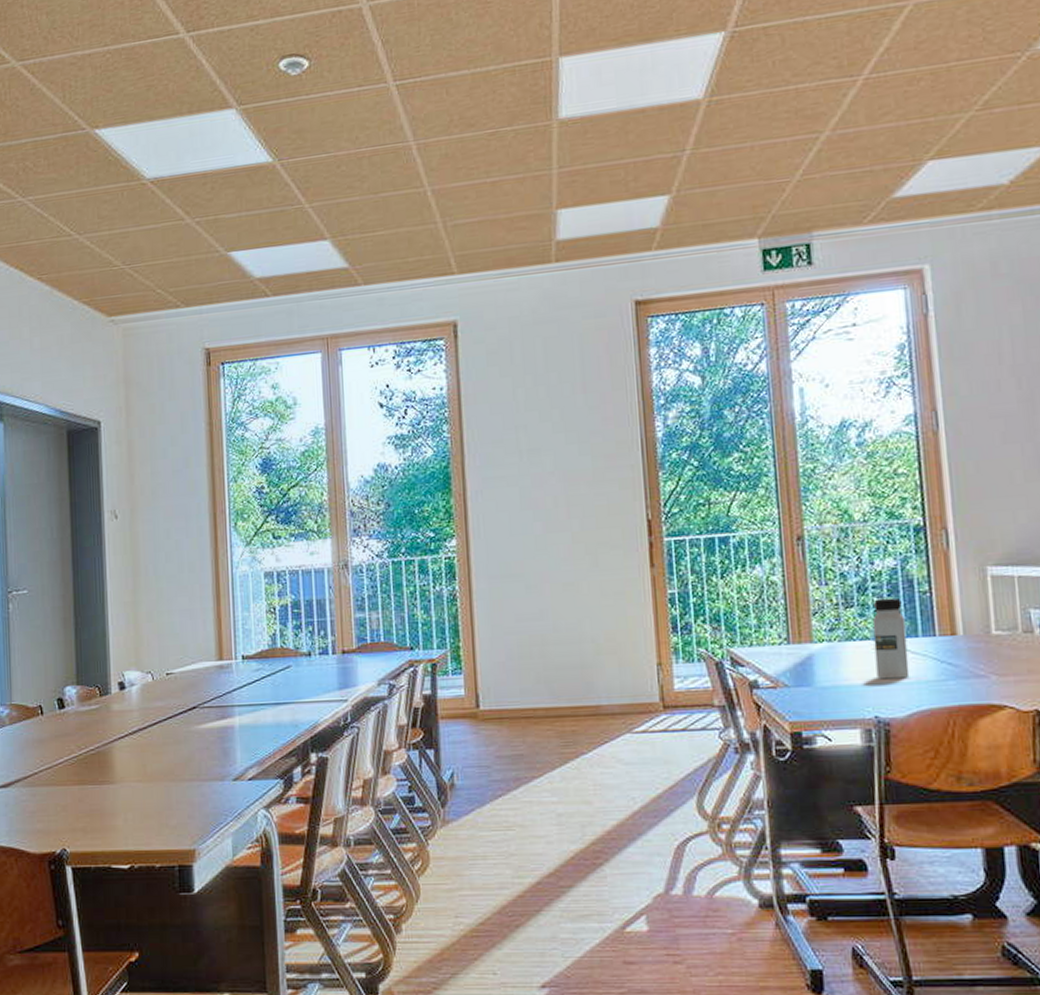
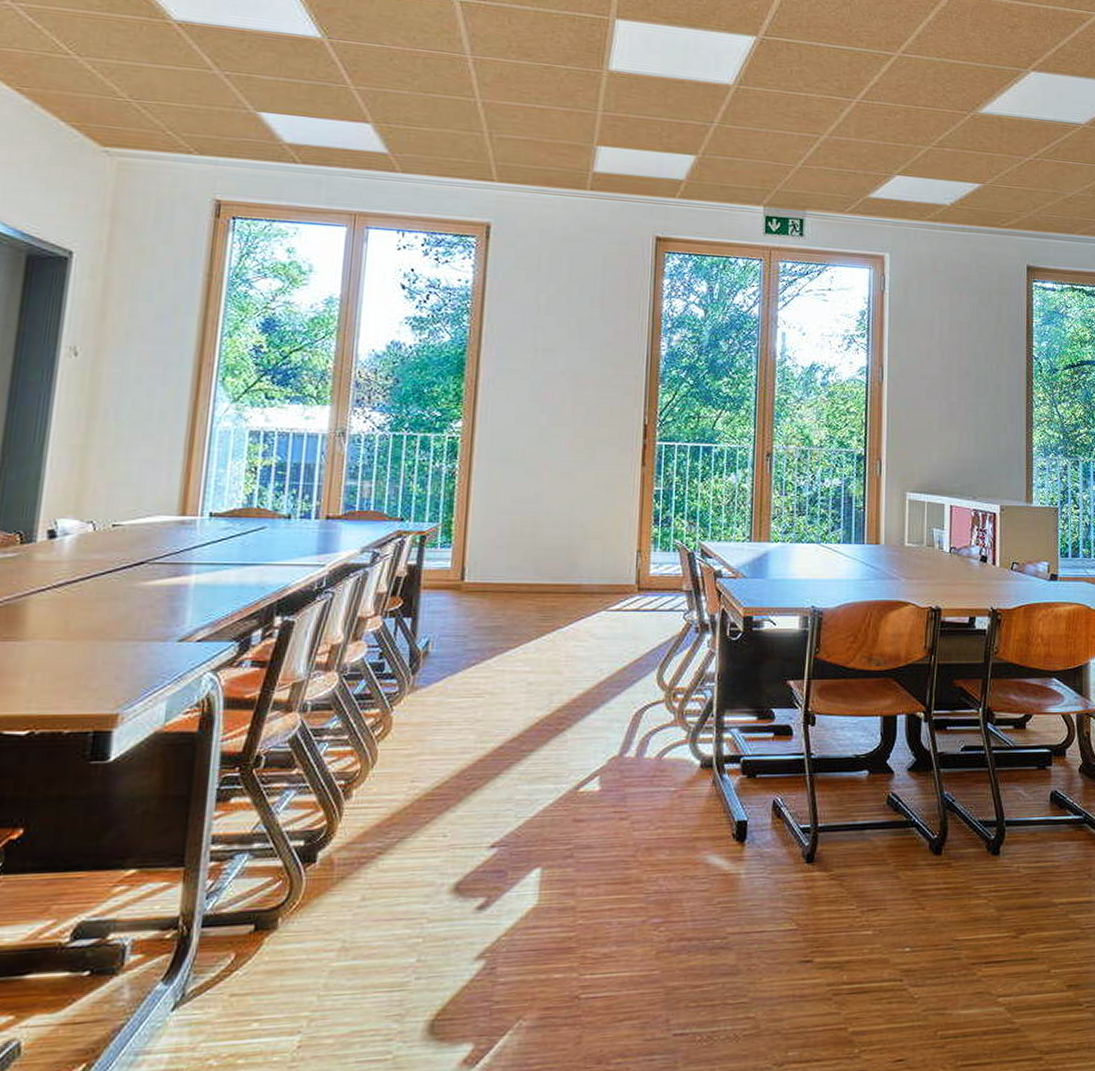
water bottle: present [872,597,910,680] -> none [817,510,843,576]

